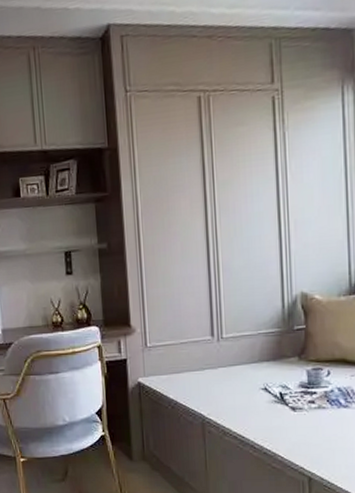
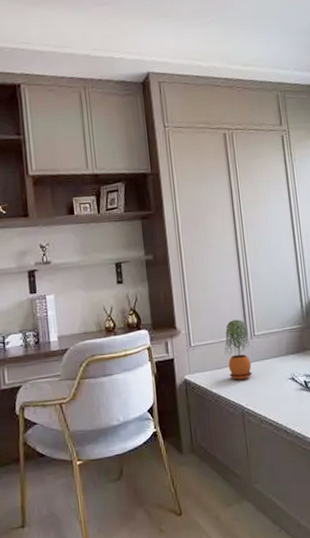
potted plant: none [185,319,217,386] -> present [224,319,252,380]

